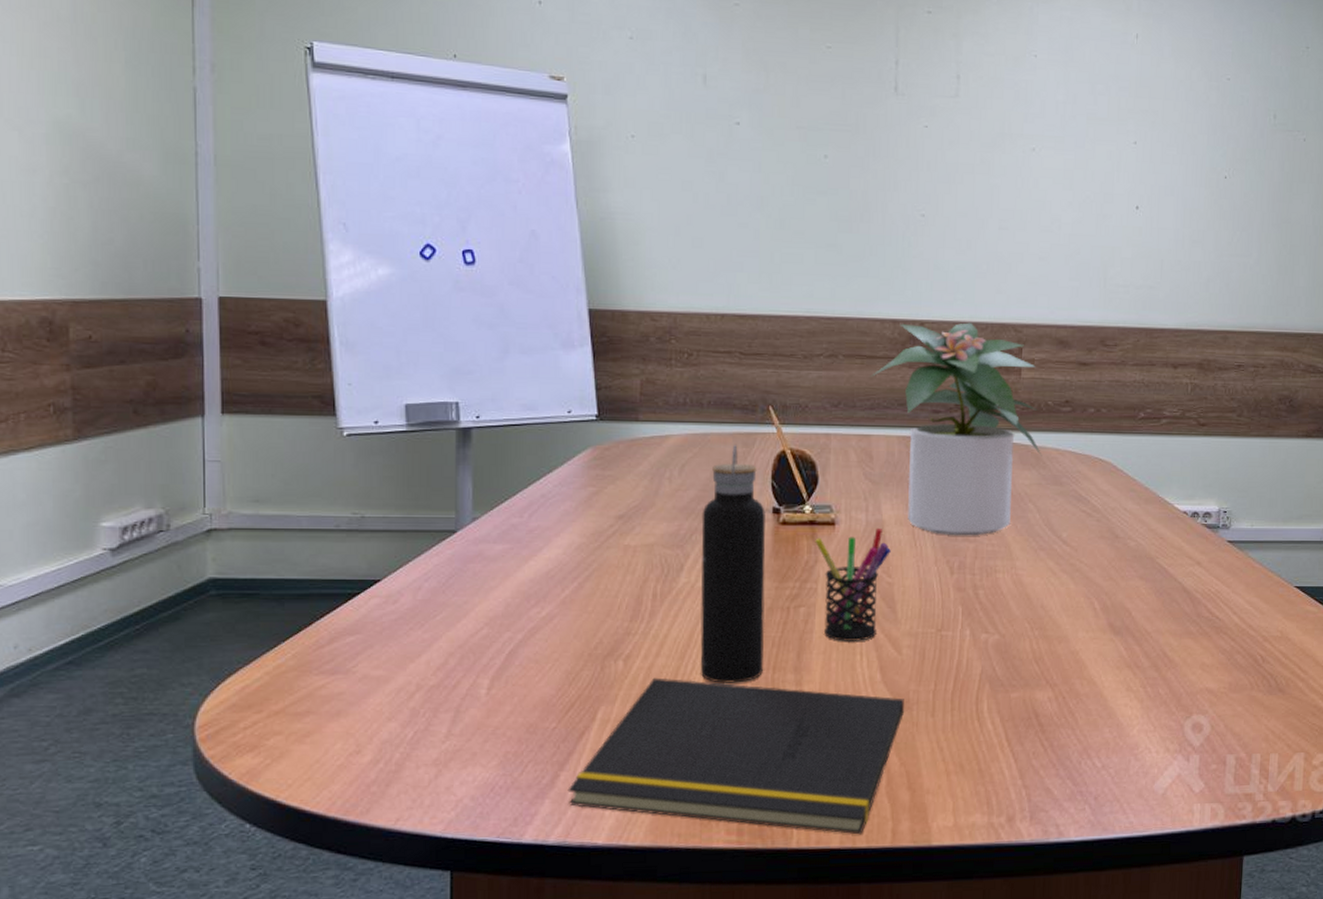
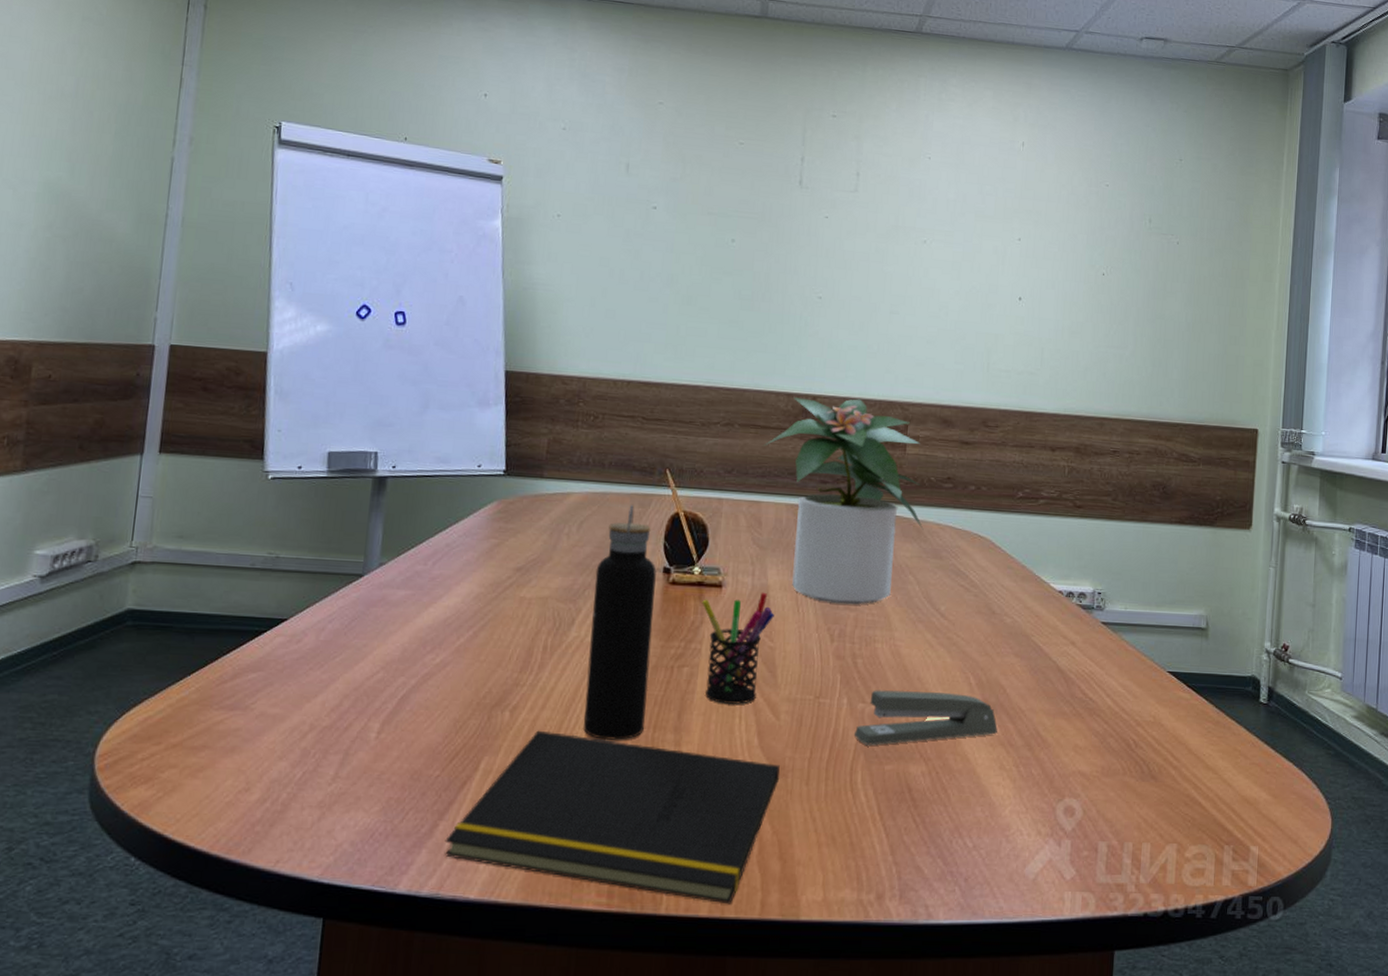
stapler: none [978,619,1124,675] -> present [853,690,998,745]

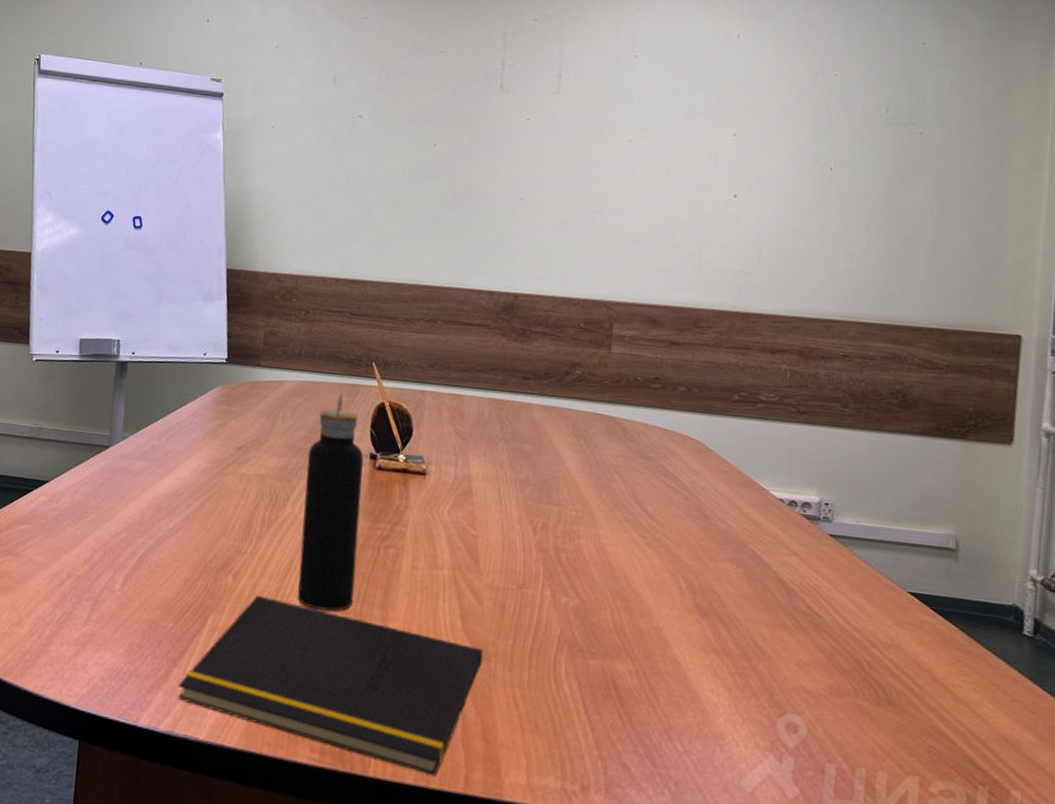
pen holder: present [702,592,774,704] -> none [406,482,477,588]
potted plant: present [763,397,924,605] -> none [465,295,630,500]
stapler: present [853,690,998,745] -> none [557,585,711,641]

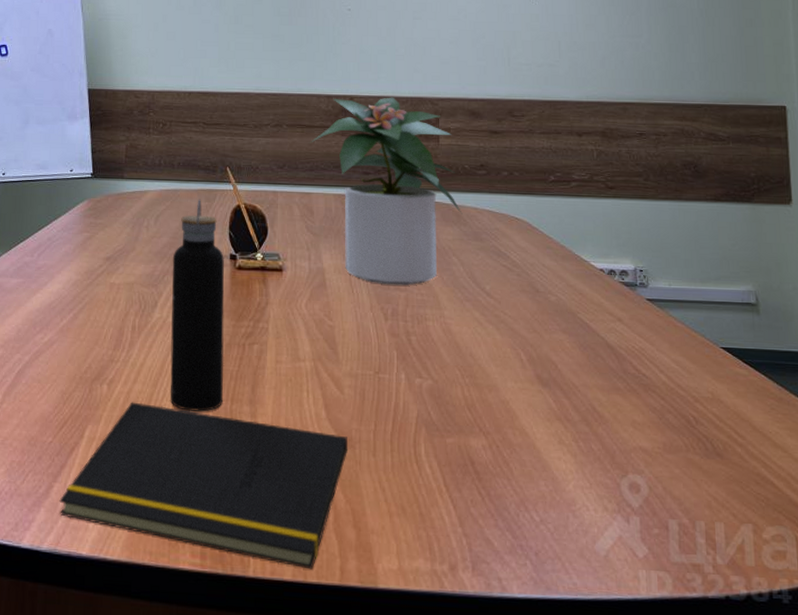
potted plant: none [465,295,630,500] -> present [309,97,463,286]

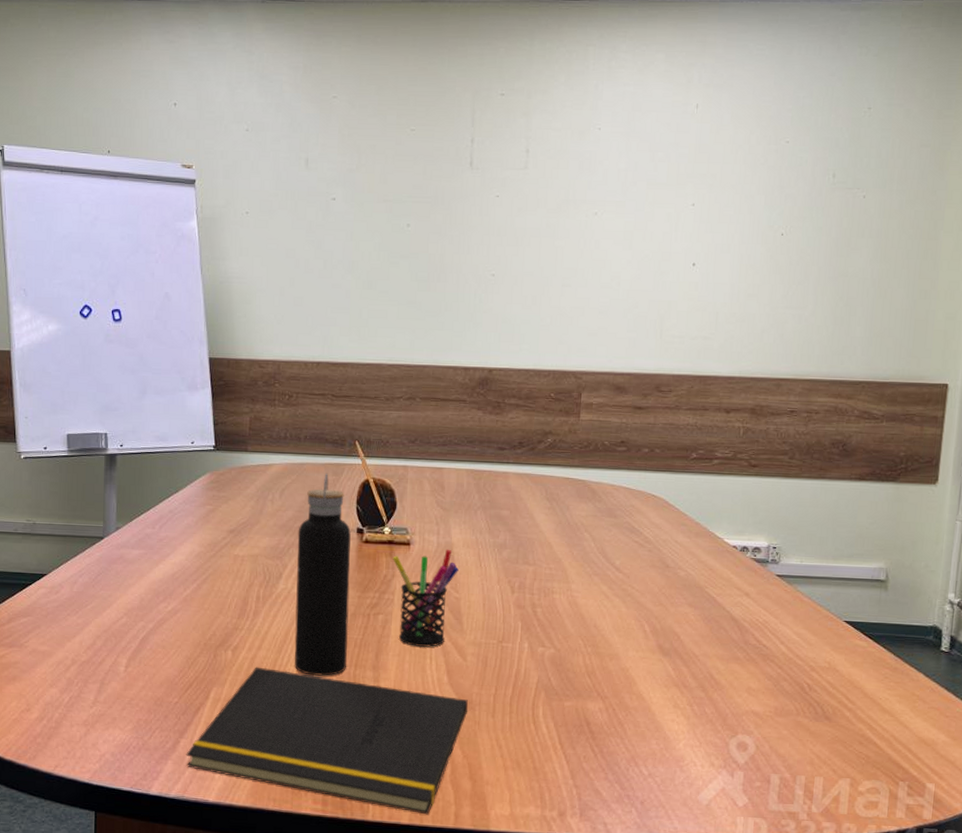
pen holder: none [266,275,331,379] -> present [393,549,459,647]
potted plant: present [309,97,463,286] -> none [443,370,598,560]

